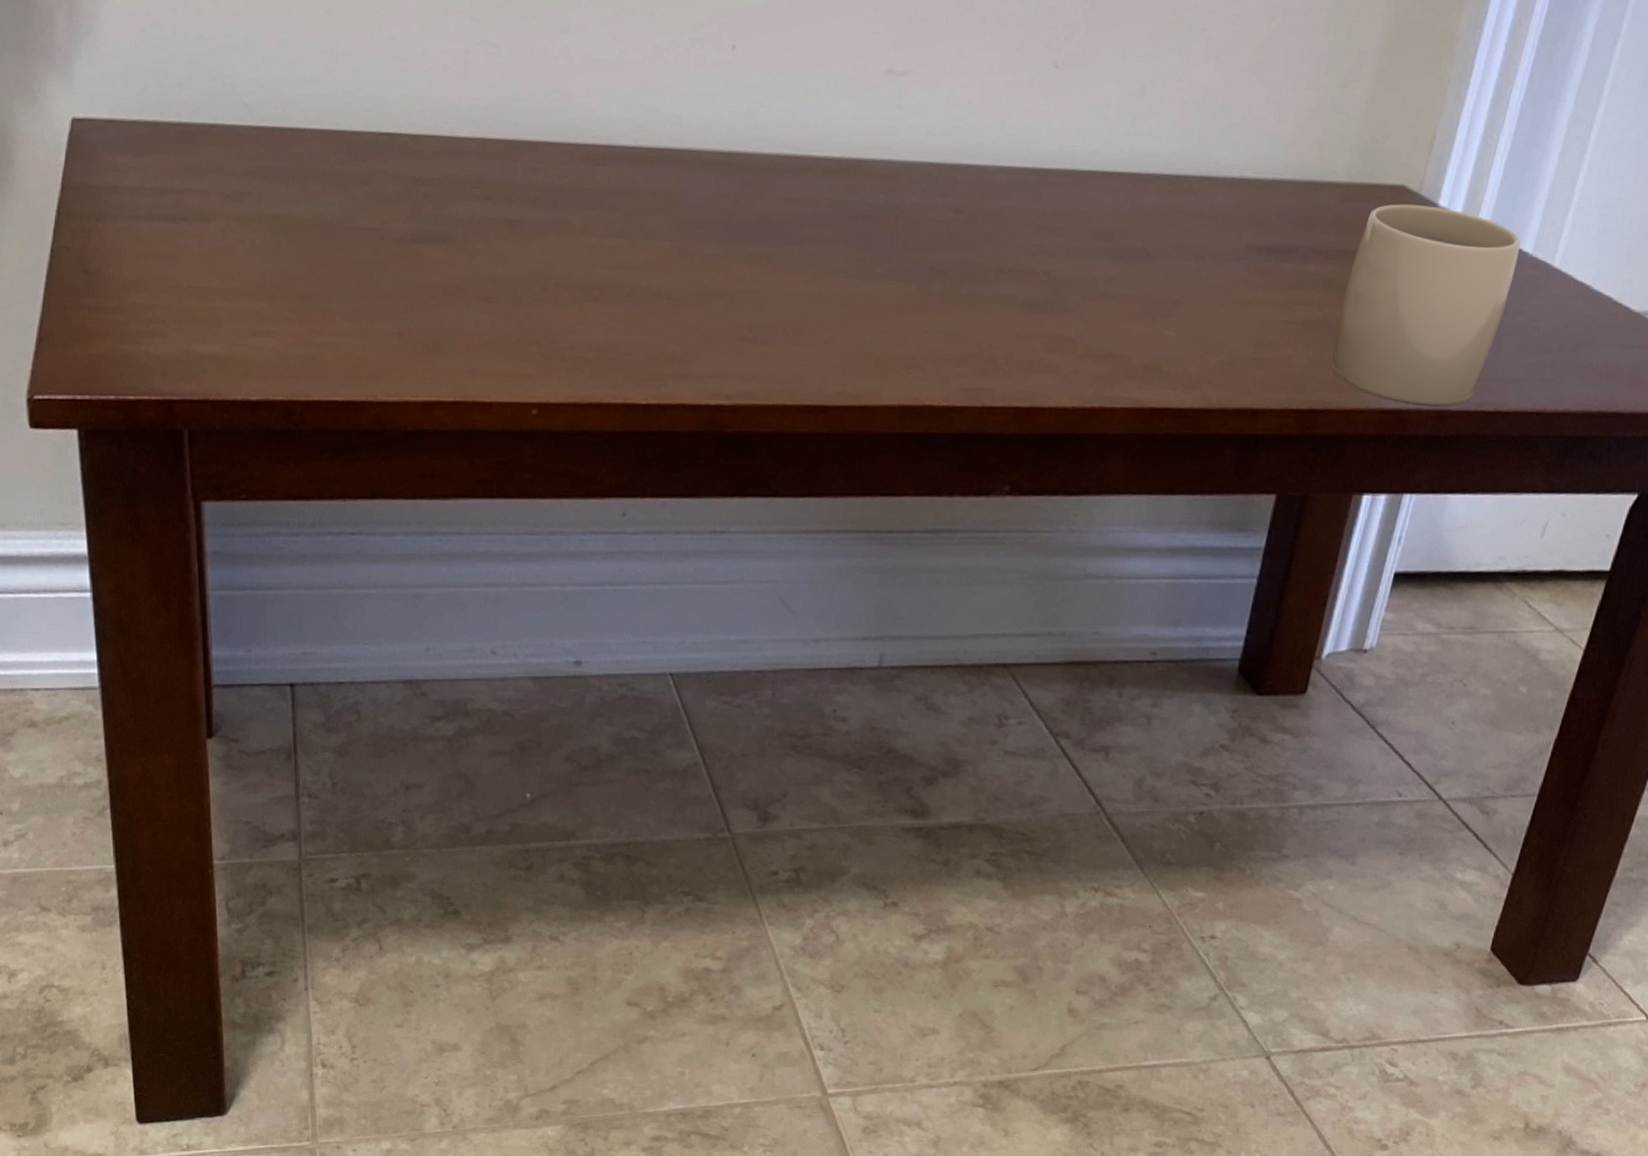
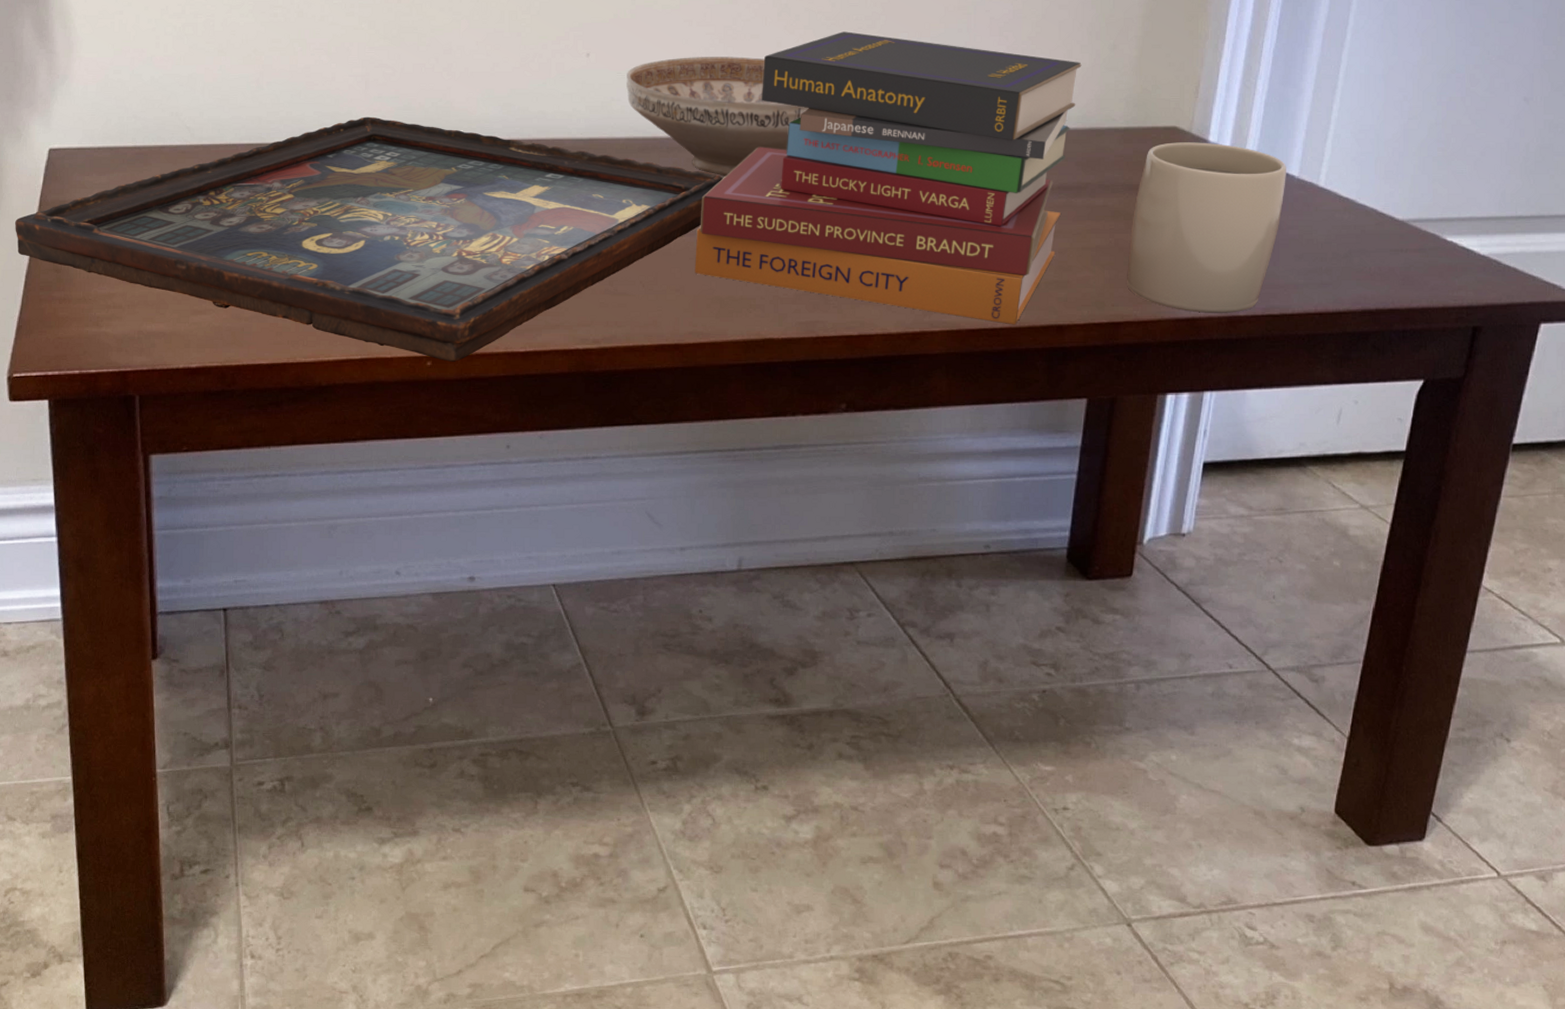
decorative tray: none [31,105,887,413] -> present [15,116,724,363]
decorative bowl: none [778,59,990,210] -> present [626,56,809,177]
books: none [847,41,1306,406] -> present [695,31,1082,325]

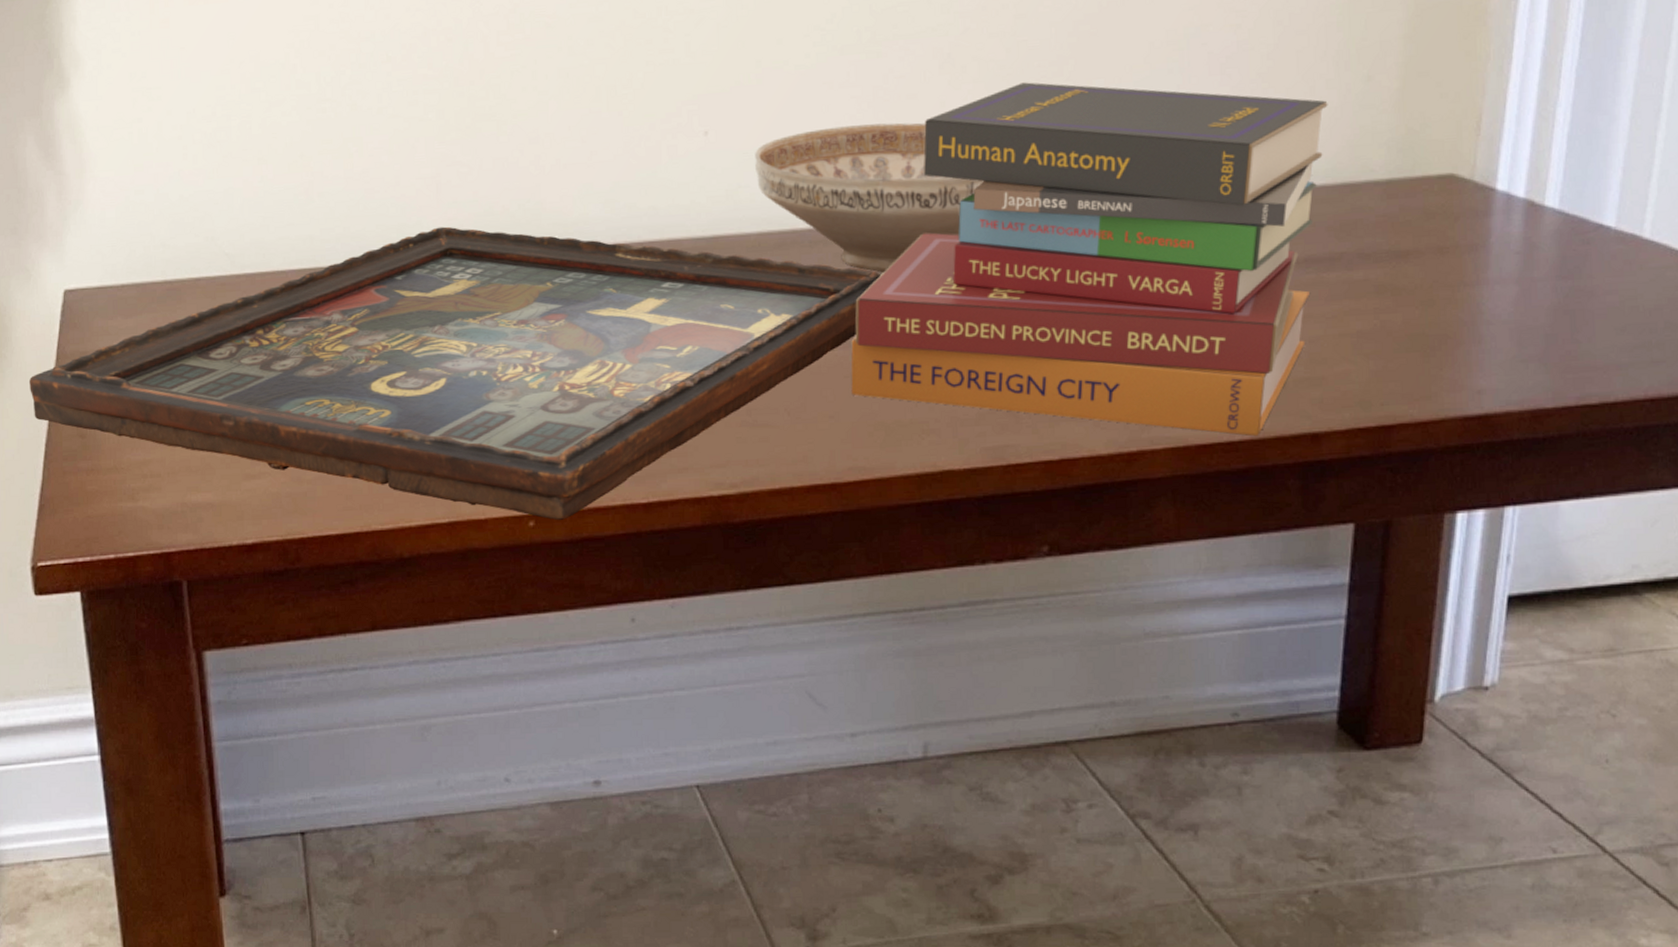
mug: present [1127,142,1286,313] -> none [1398,191,1600,408]

